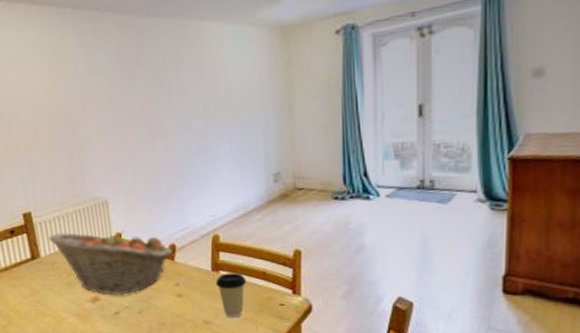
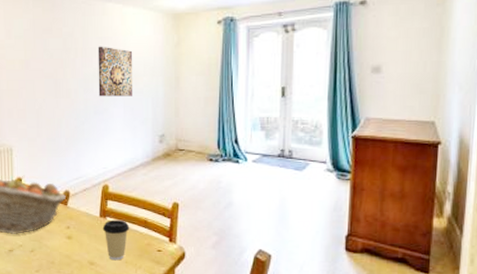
wall art: none [194,74,239,135] -> present [98,46,133,97]

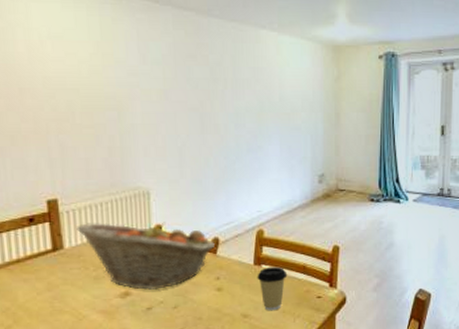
wall art: present [98,46,133,97] -> none [250,77,290,133]

